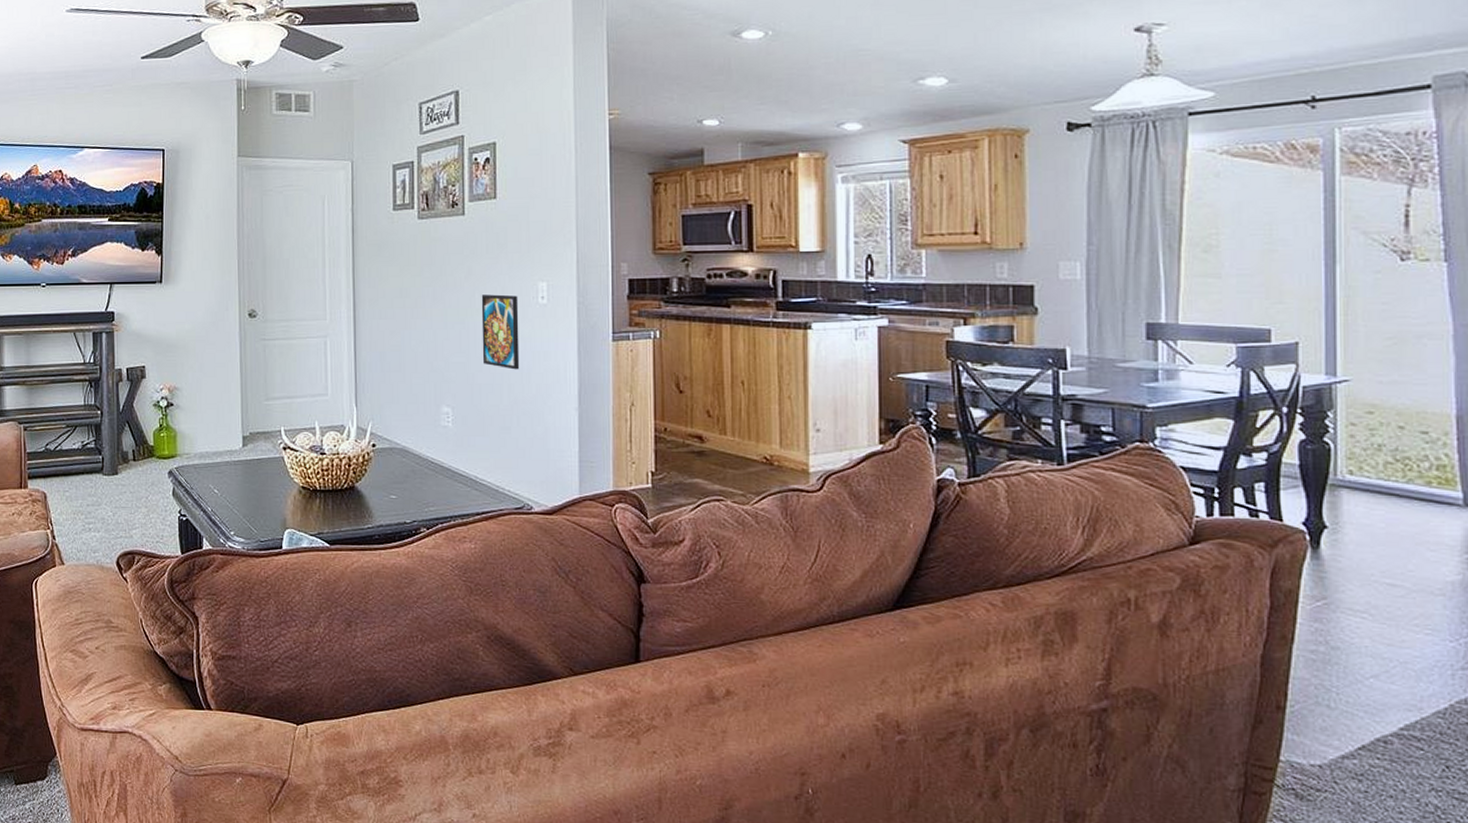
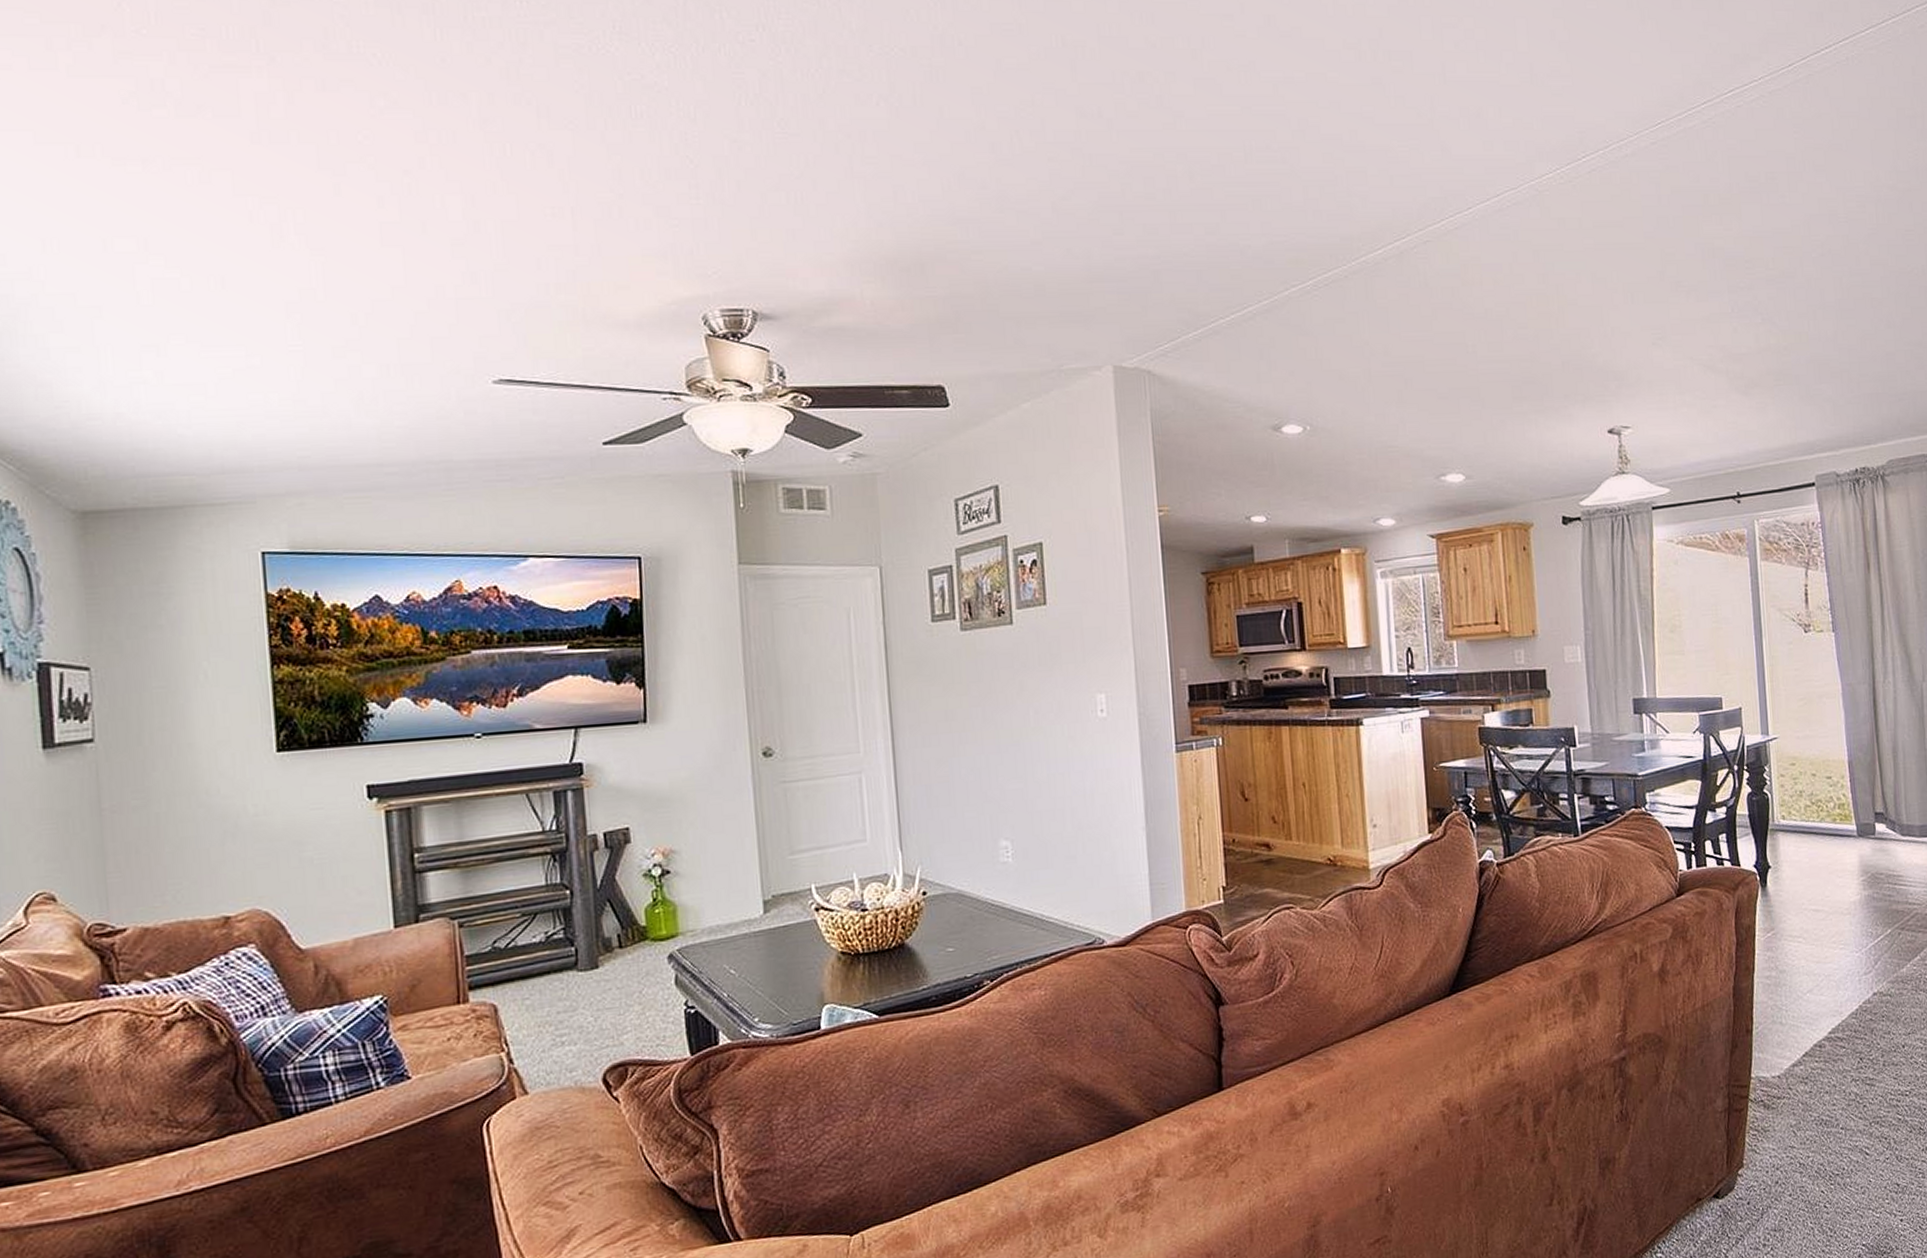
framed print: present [481,294,520,370] -> none [1036,710,1082,792]

